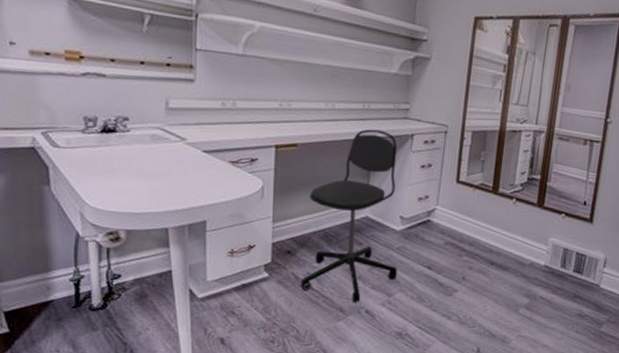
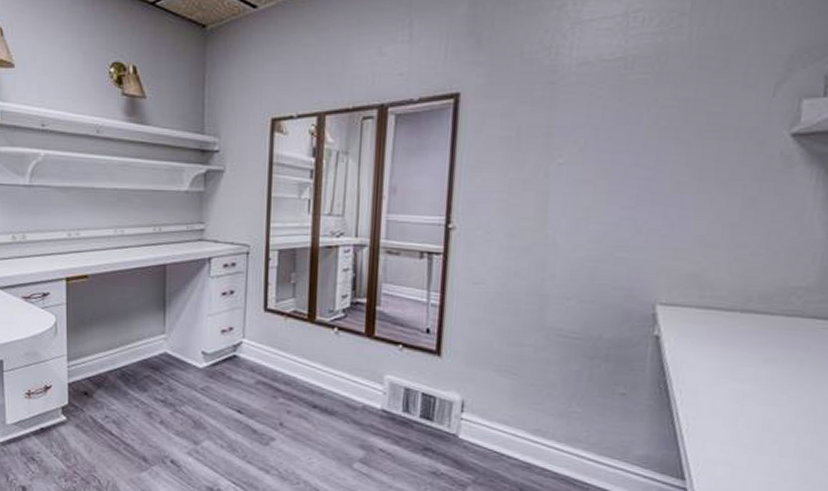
office chair: present [300,129,398,302] -> none [99,254,203,451]

